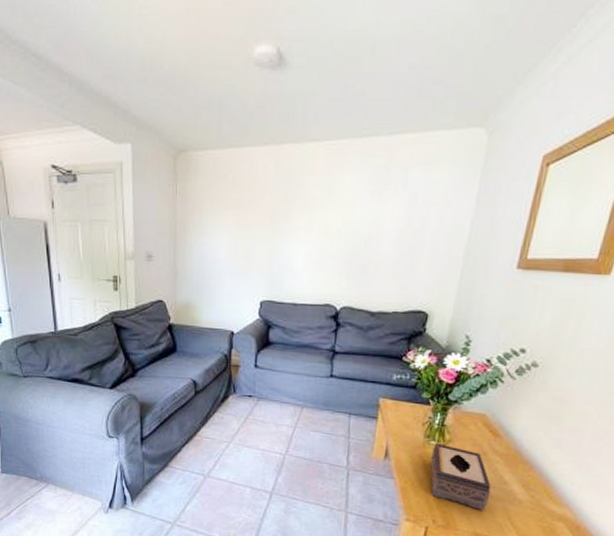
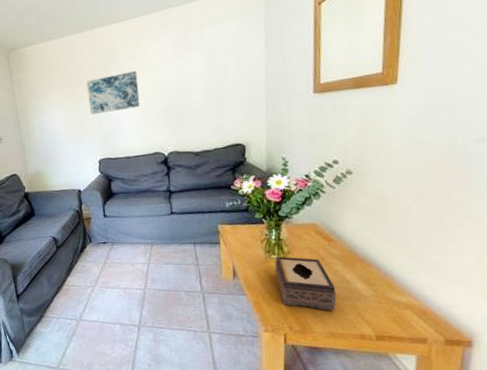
wall art: none [260,204,324,249] -> present [86,71,141,115]

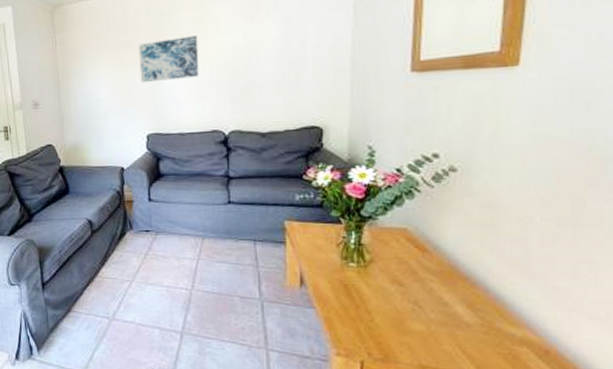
tissue box: present [274,256,337,311] -> none [352,265,431,338]

